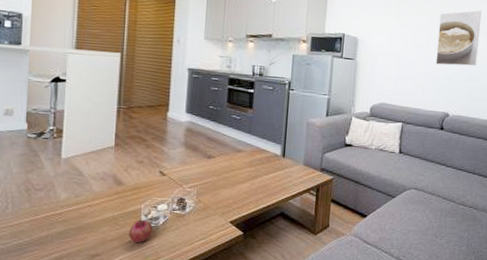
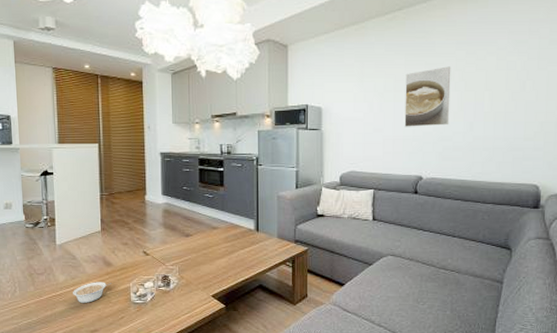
legume: none [75,201,121,224] -> present [73,282,112,303]
fruit: present [128,219,153,243] -> none [121,297,143,319]

